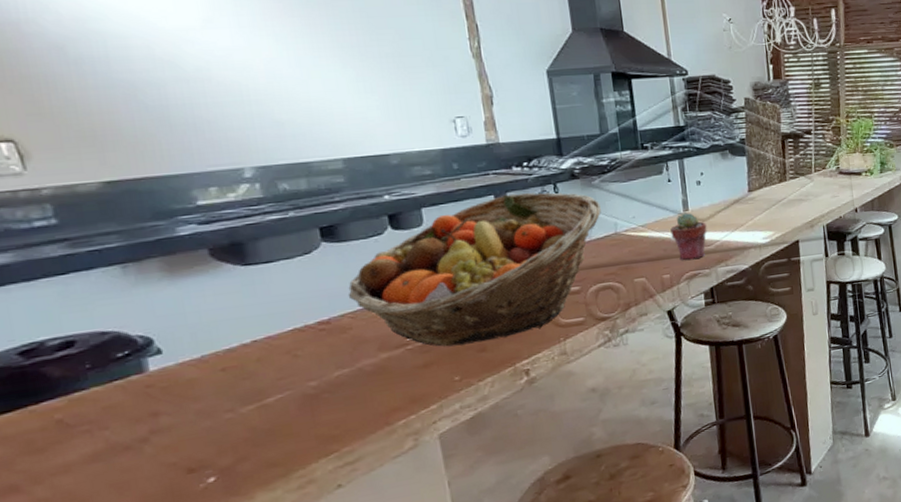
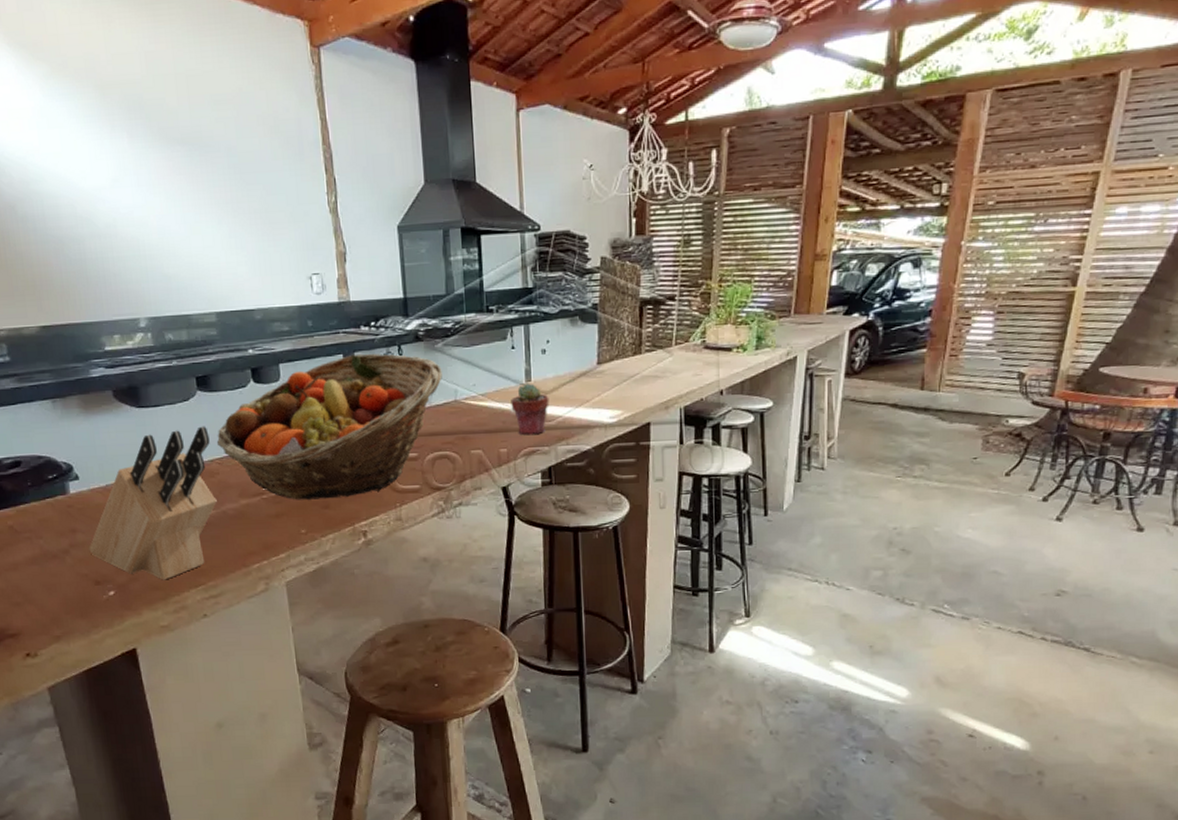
knife block: none [177,279,351,455] -> present [89,426,217,580]

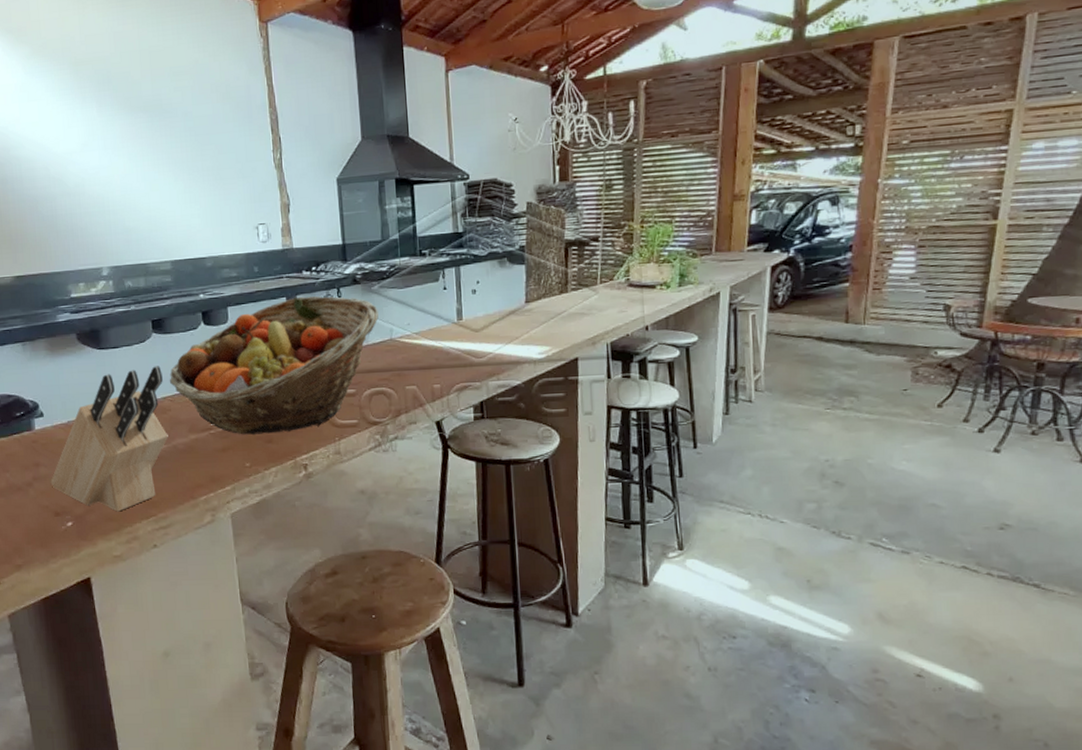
potted succulent: present [511,383,550,436] -> none [443,322,480,372]

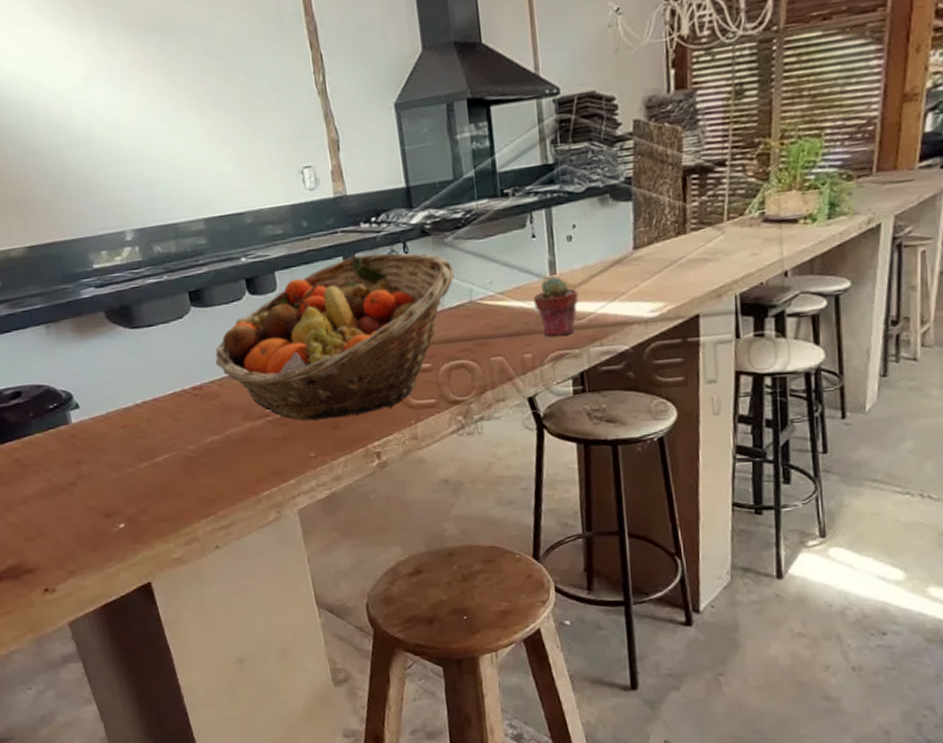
knife block: present [50,366,168,512] -> none [95,345,221,511]
potted succulent: none [443,322,480,372] -> present [533,276,579,338]

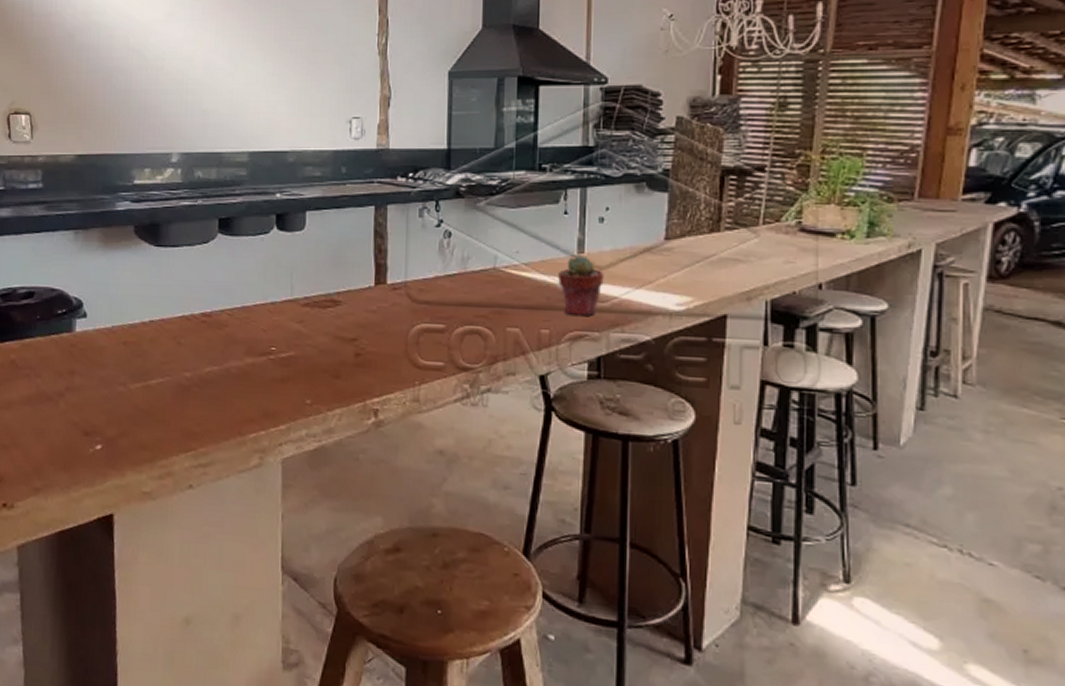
fruit basket: present [215,253,455,421] -> none [230,206,482,367]

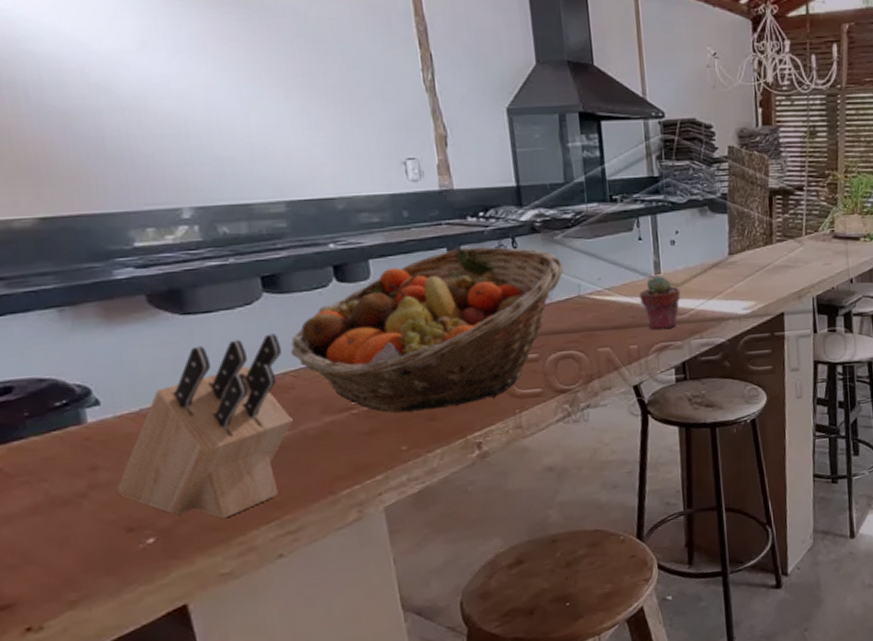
knife block: none [84,272,223,440] -> present [116,333,293,519]
fruit basket: none [230,206,482,367] -> present [290,247,564,413]

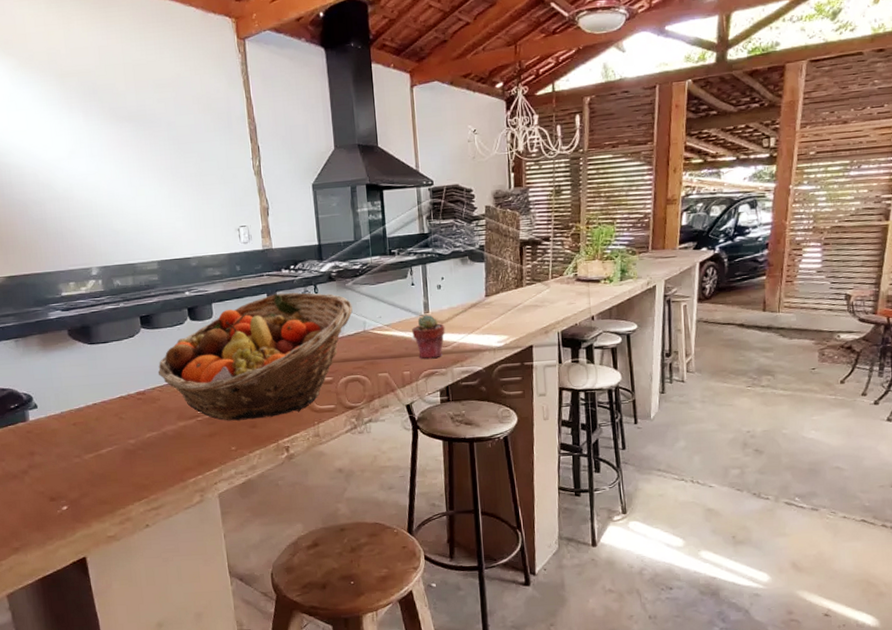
knife block: present [116,333,293,519] -> none [45,359,158,495]

